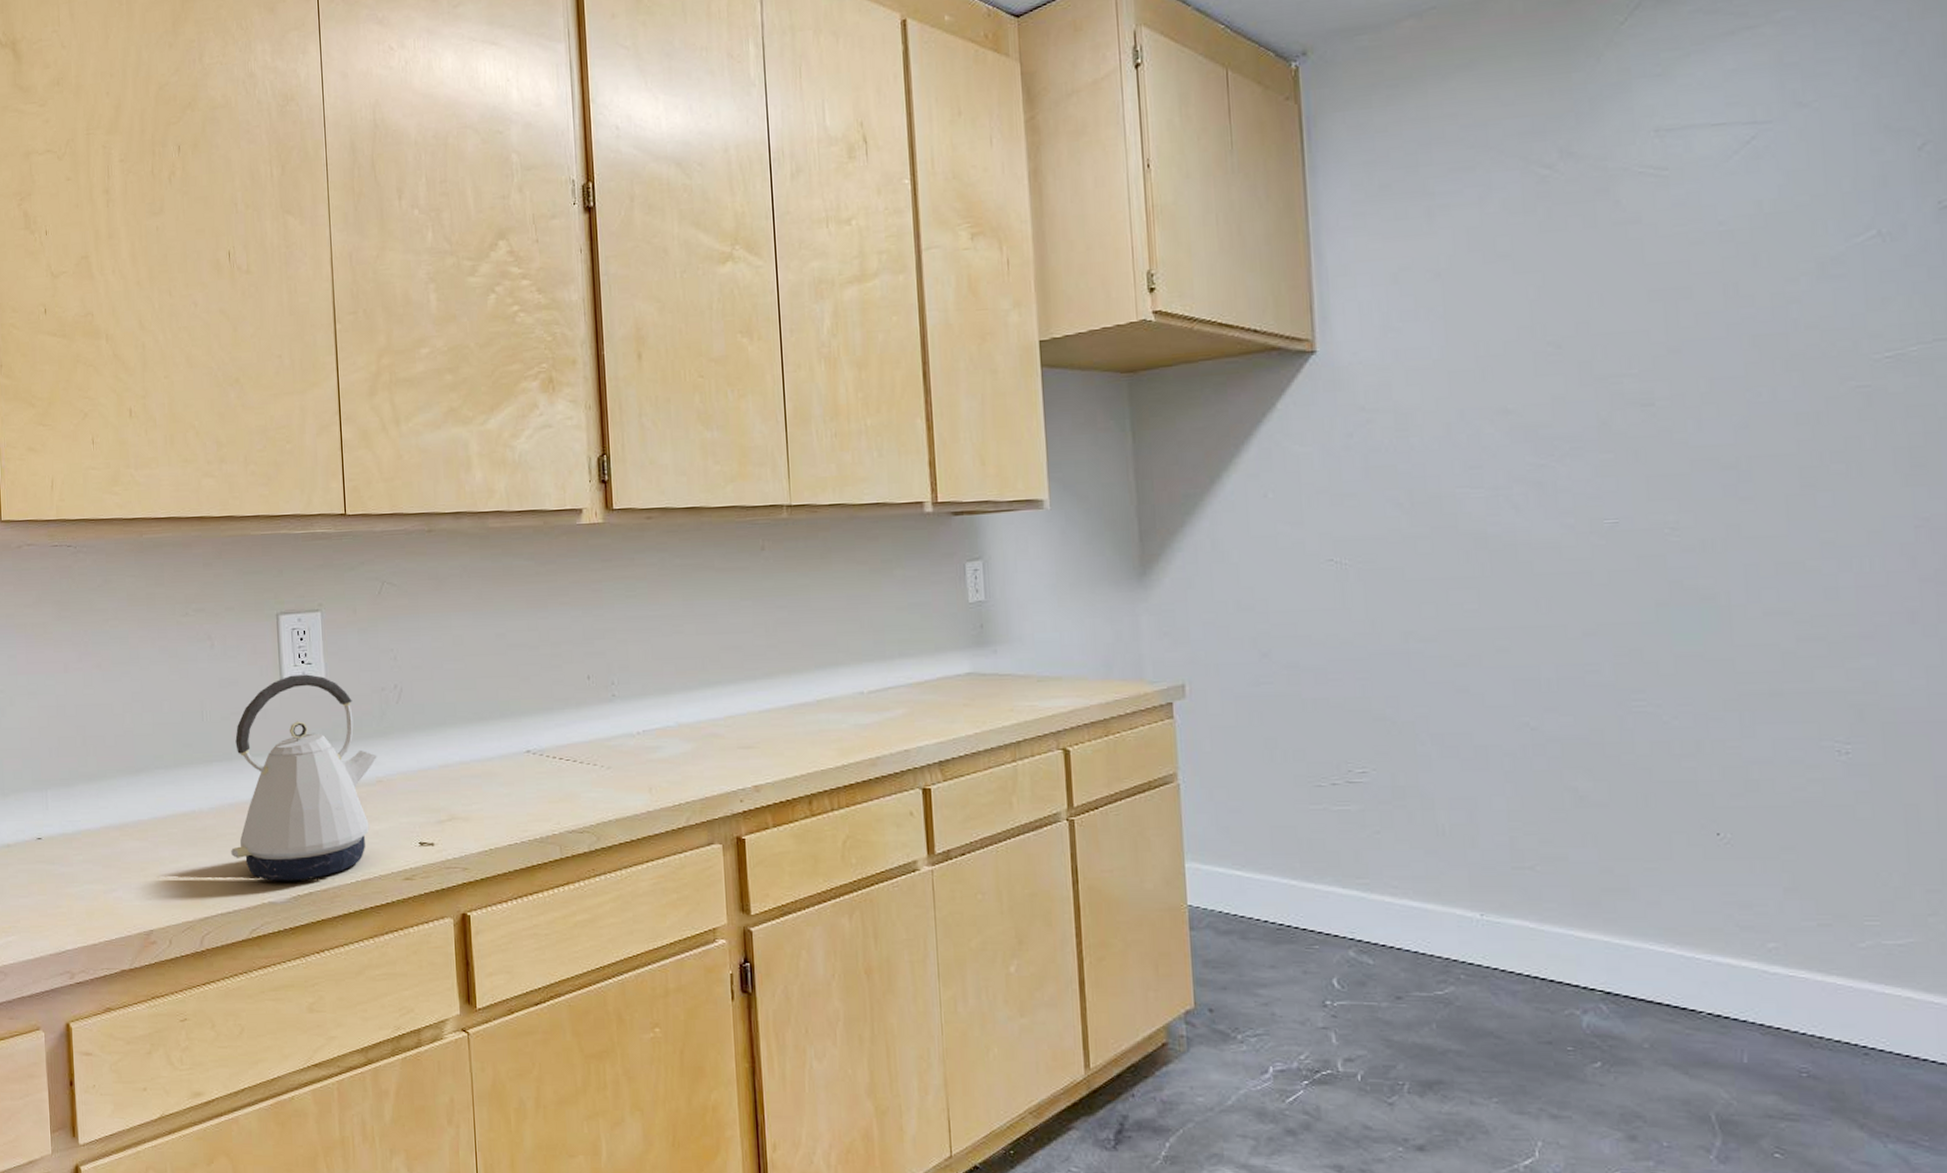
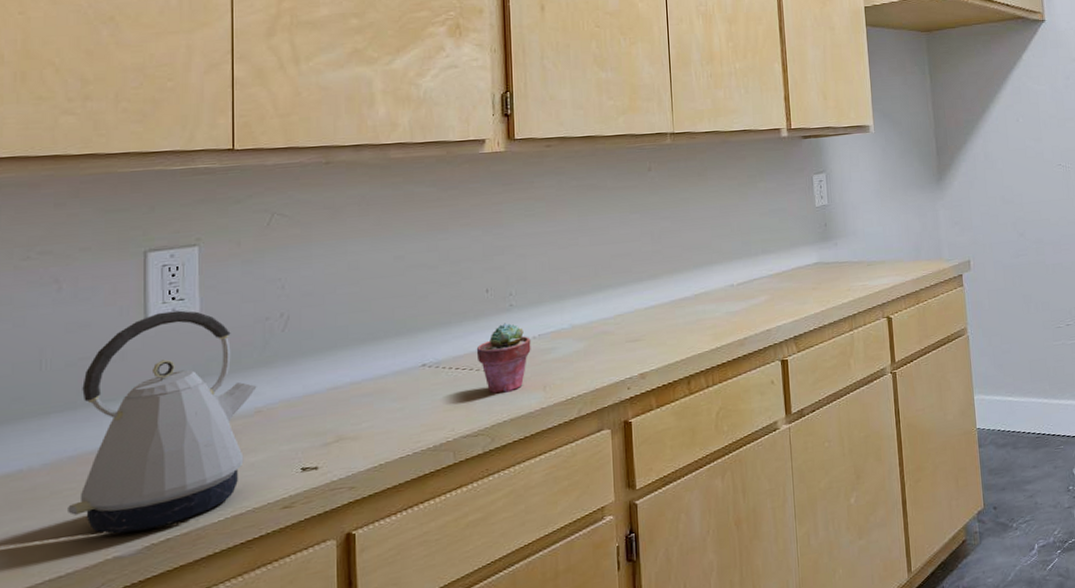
potted succulent: none [579,714,635,790] -> present [476,323,531,394]

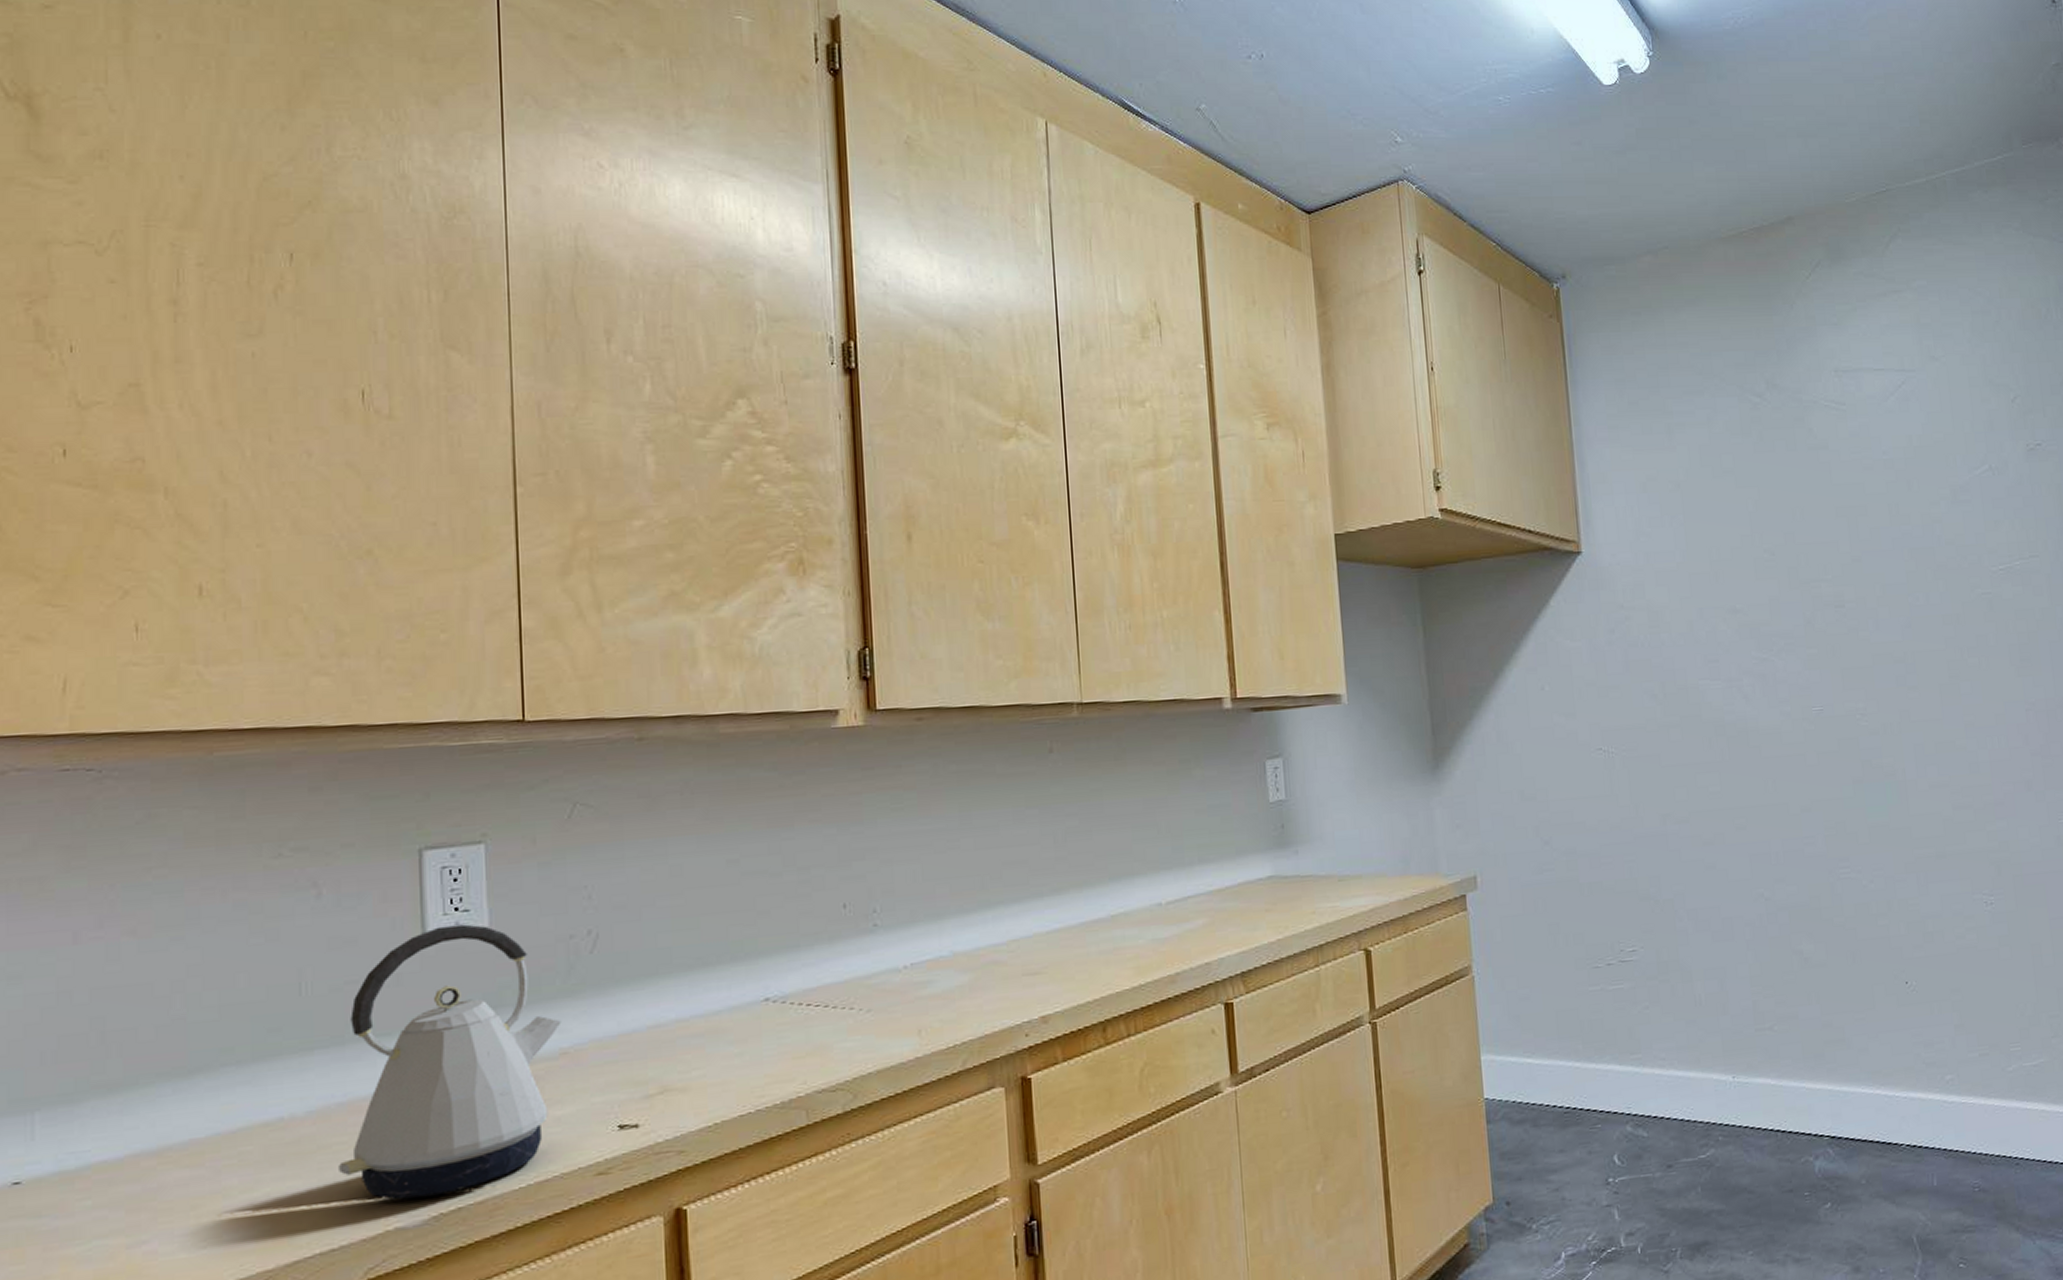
potted succulent: present [476,323,531,394] -> none [832,947,902,1038]

